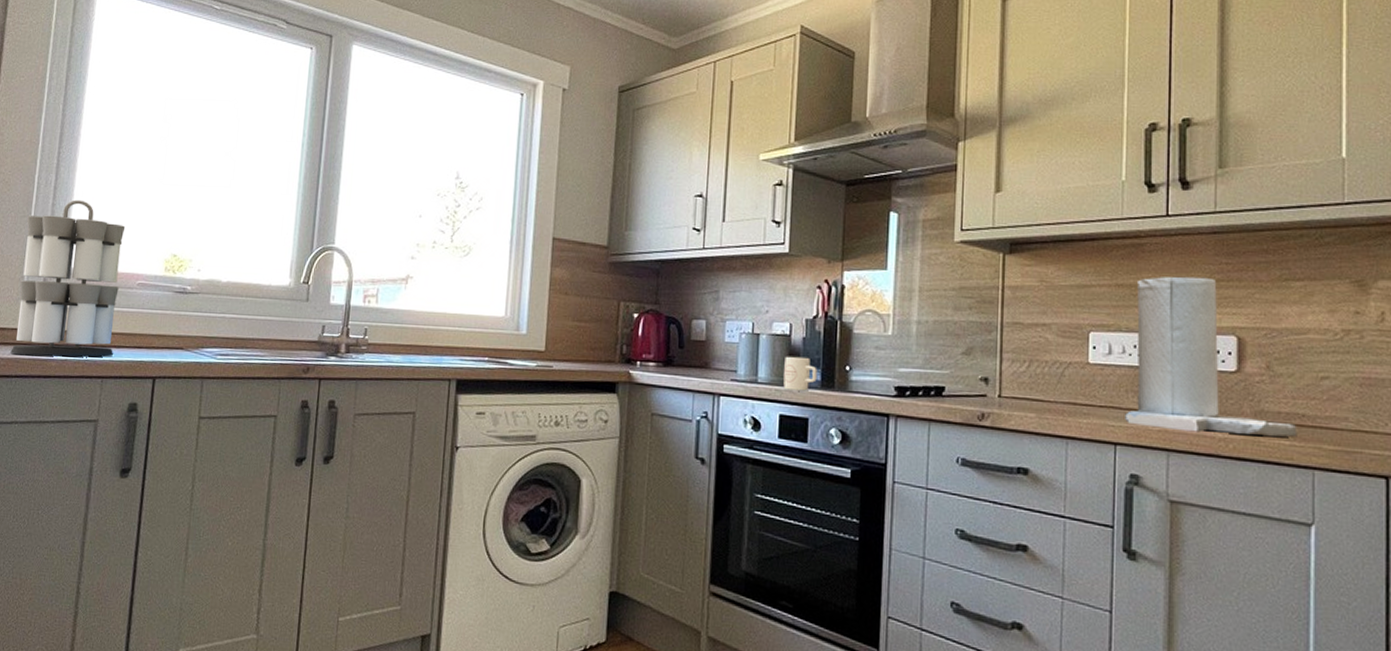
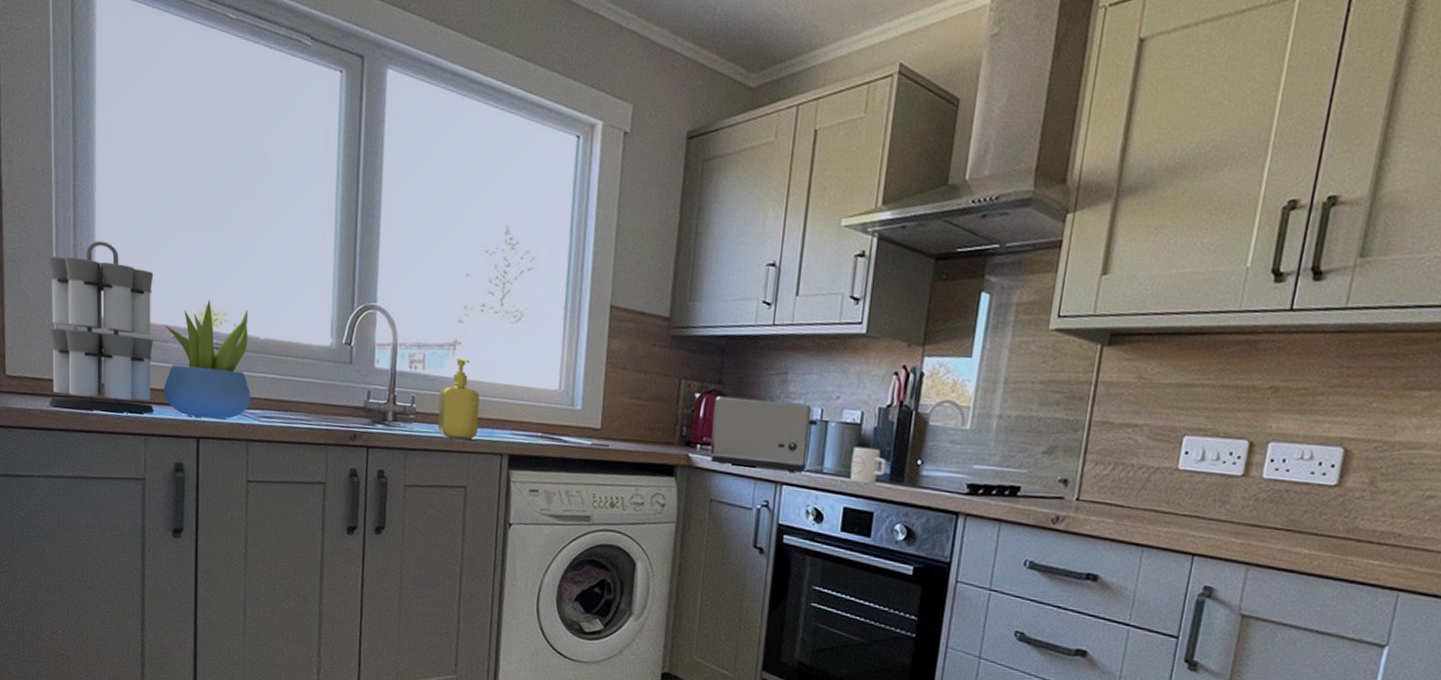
succulent plant: none [124,248,213,359] -> present [164,300,252,419]
soap dispenser: none [388,291,430,368] -> present [437,358,480,440]
toaster: none [649,315,750,384] -> present [710,395,819,473]
paper towel: present [1125,276,1297,438] -> none [1207,378,1390,558]

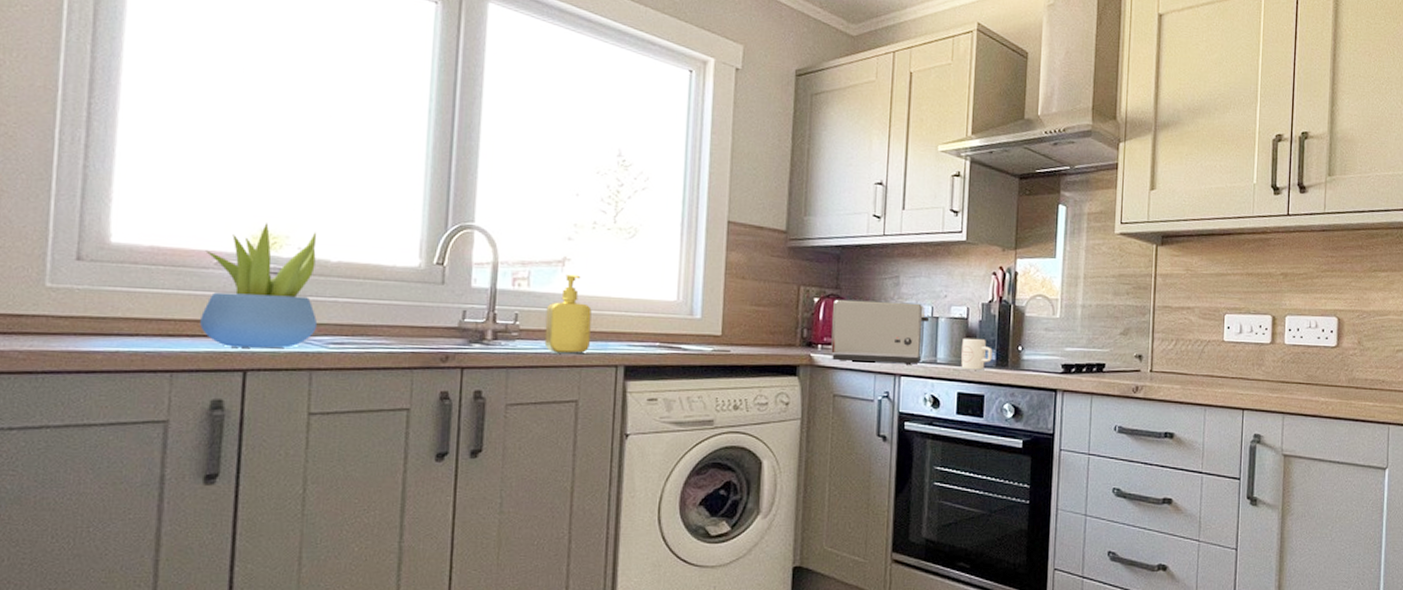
spice rack: present [48,240,155,414] -> none [32,161,194,349]

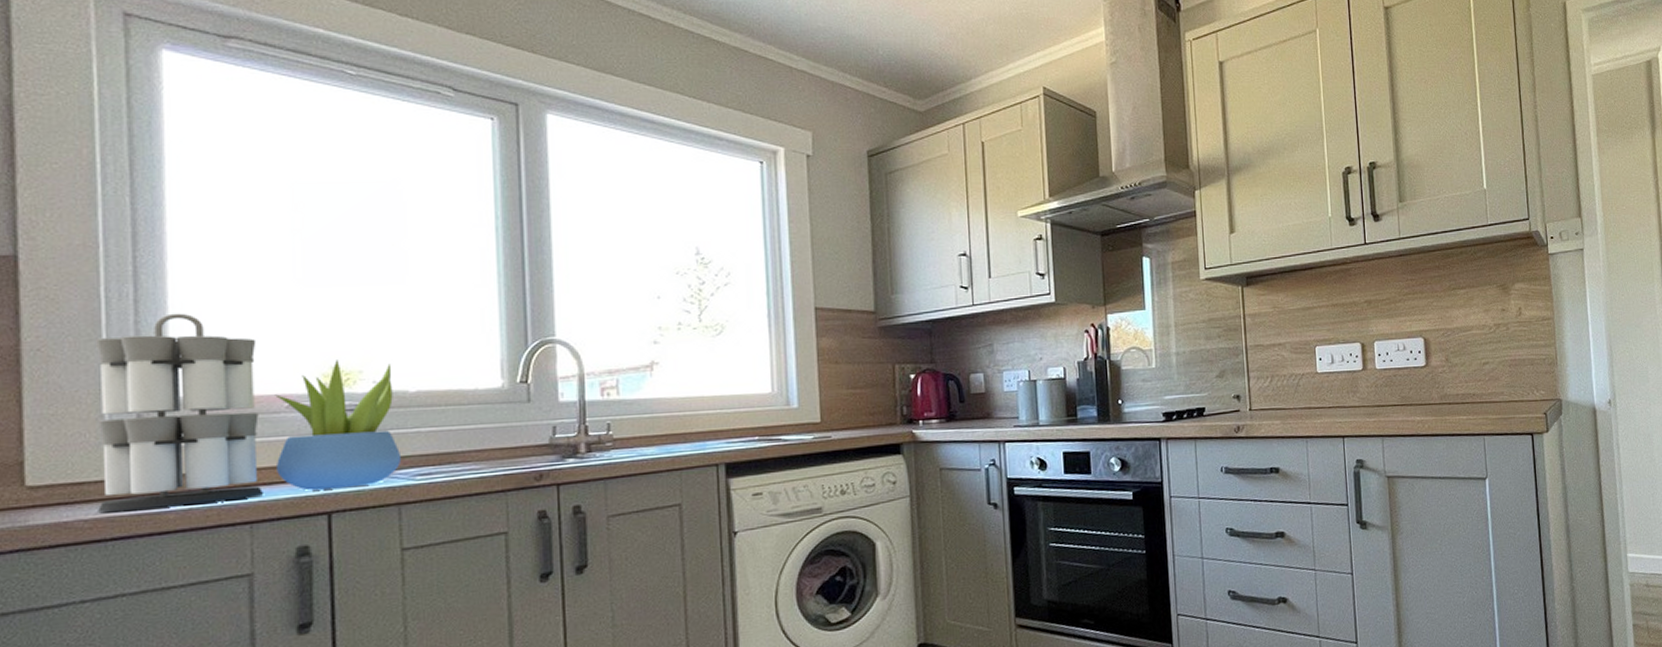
spice rack: none [32,161,194,349] -> present [94,313,265,513]
soap dispenser: present [544,274,592,354] -> none [639,378,687,459]
toaster: present [831,299,930,365] -> none [930,368,1028,435]
mug: present [960,338,993,370] -> none [1062,396,1094,429]

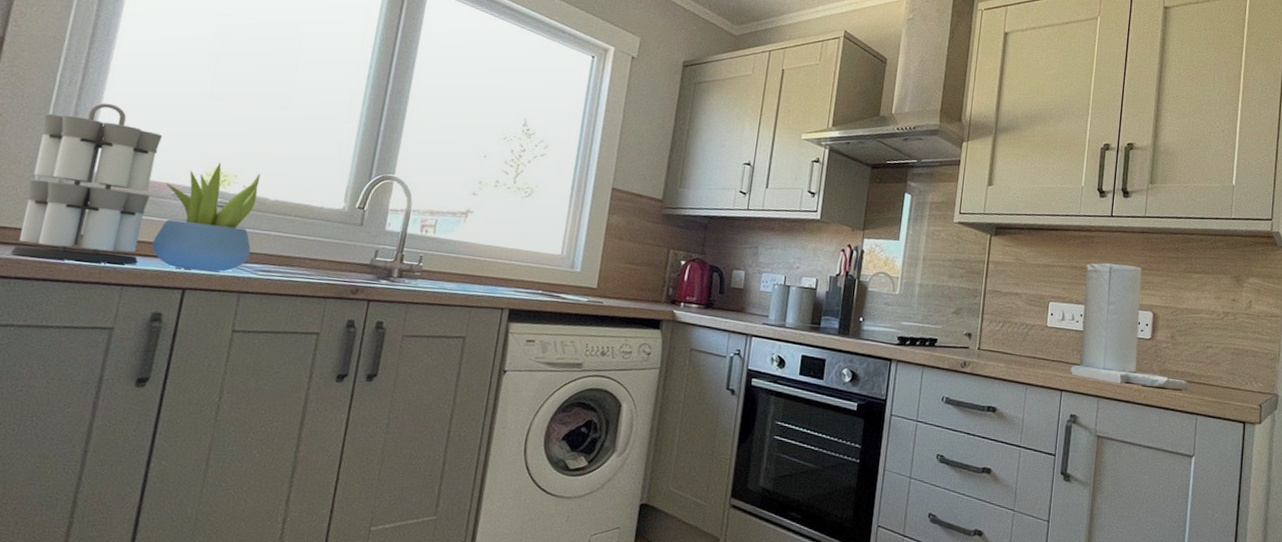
paper towel: none [1347,292,1471,420] -> present [1070,262,1188,391]

